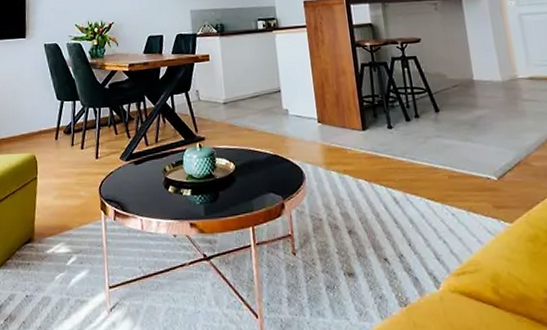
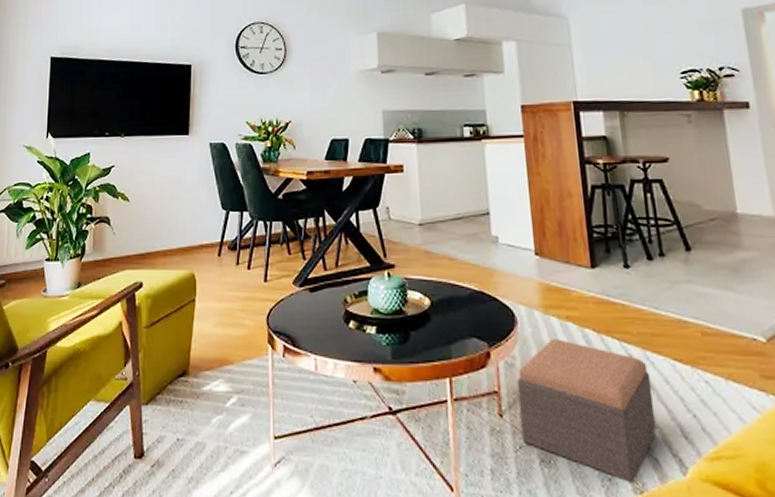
footstool: none [306,189,416,299] -> present [516,339,657,483]

